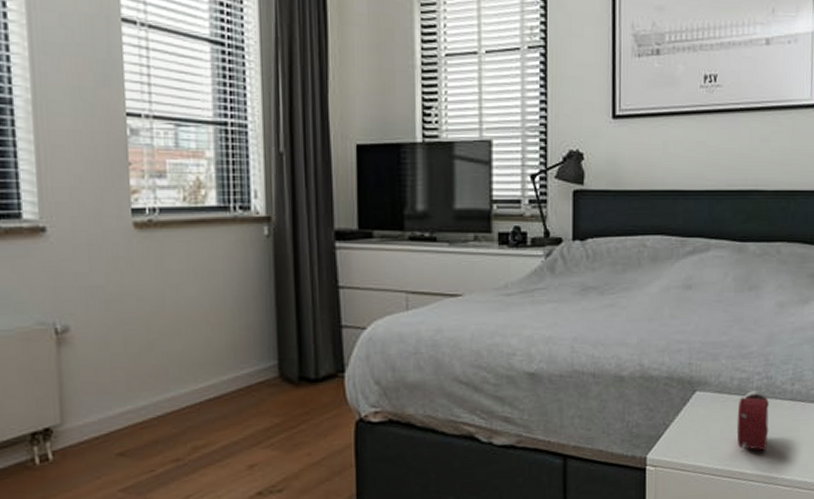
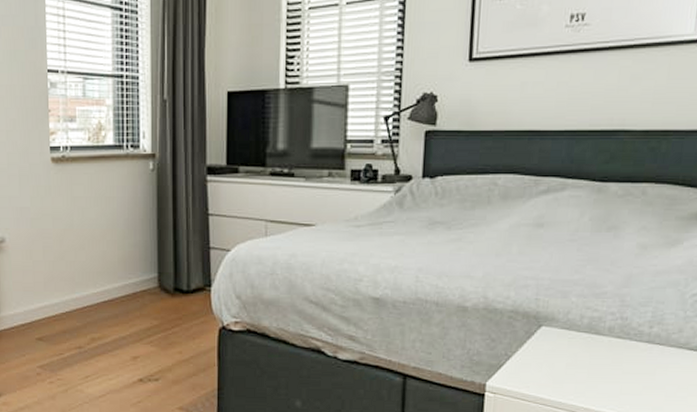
alarm clock: present [736,390,769,453] -> none [583,330,622,390]

